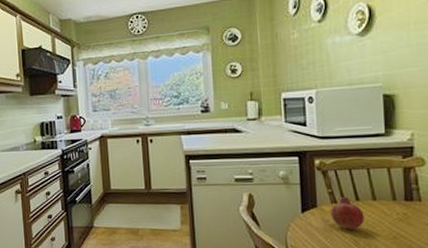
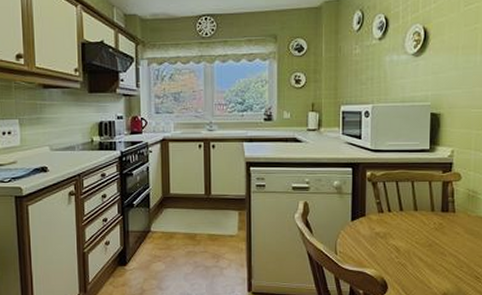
fruit: present [330,197,364,231] -> none [377,207,406,238]

